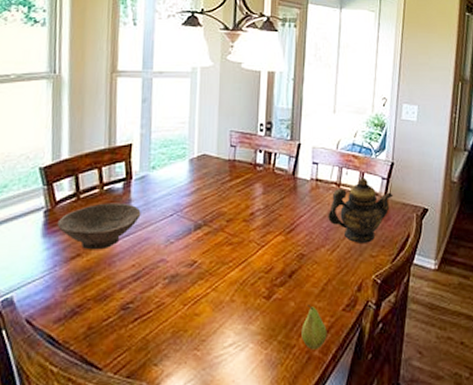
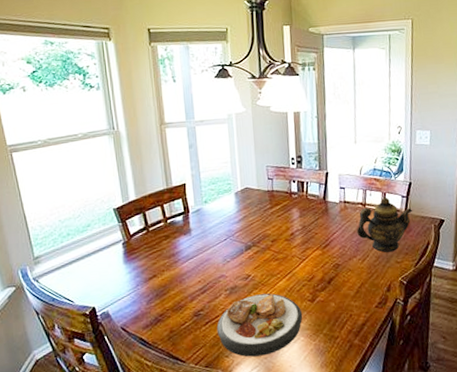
bowl: present [57,202,141,250] -> none [134,232,200,272]
plate: none [147,286,254,367] -> present [216,293,302,357]
fruit: present [301,305,327,350] -> none [342,304,364,340]

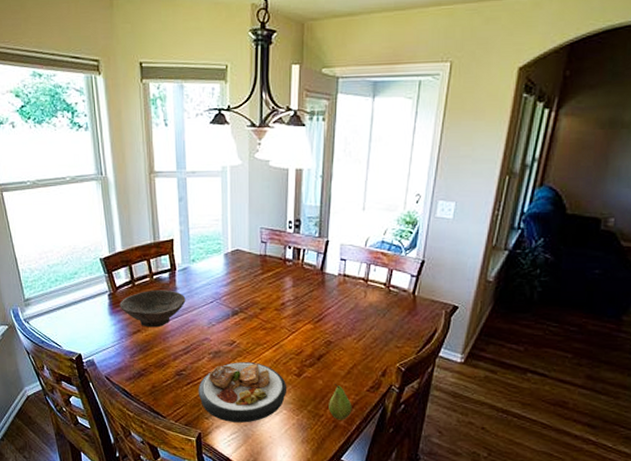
bowl: none [134,232,200,272] -> present [119,289,186,328]
fruit: none [342,304,364,340] -> present [329,384,352,420]
teapot: present [357,197,413,252] -> none [355,274,422,335]

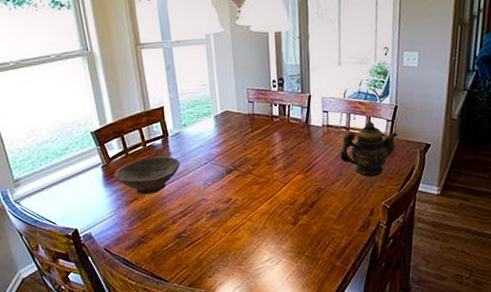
plate: present [198,362,286,423] -> none [199,216,284,278]
fruit: present [329,384,352,420] -> none [324,228,346,262]
teapot: none [355,274,422,335] -> present [340,121,398,177]

